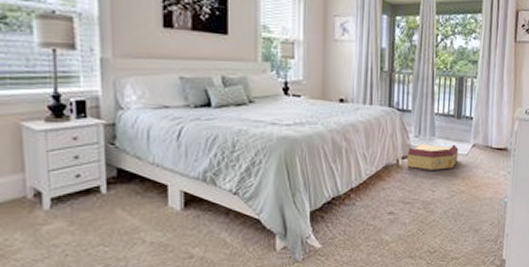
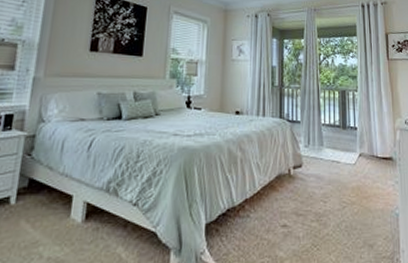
basket: present [406,144,459,170] -> none [298,154,346,180]

